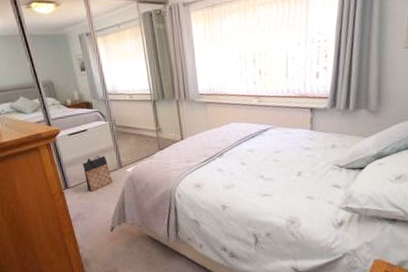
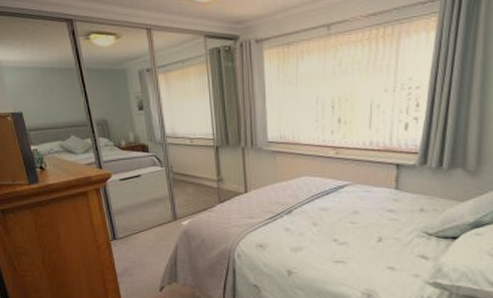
bag: present [82,155,113,192] -> none [133,205,165,245]

